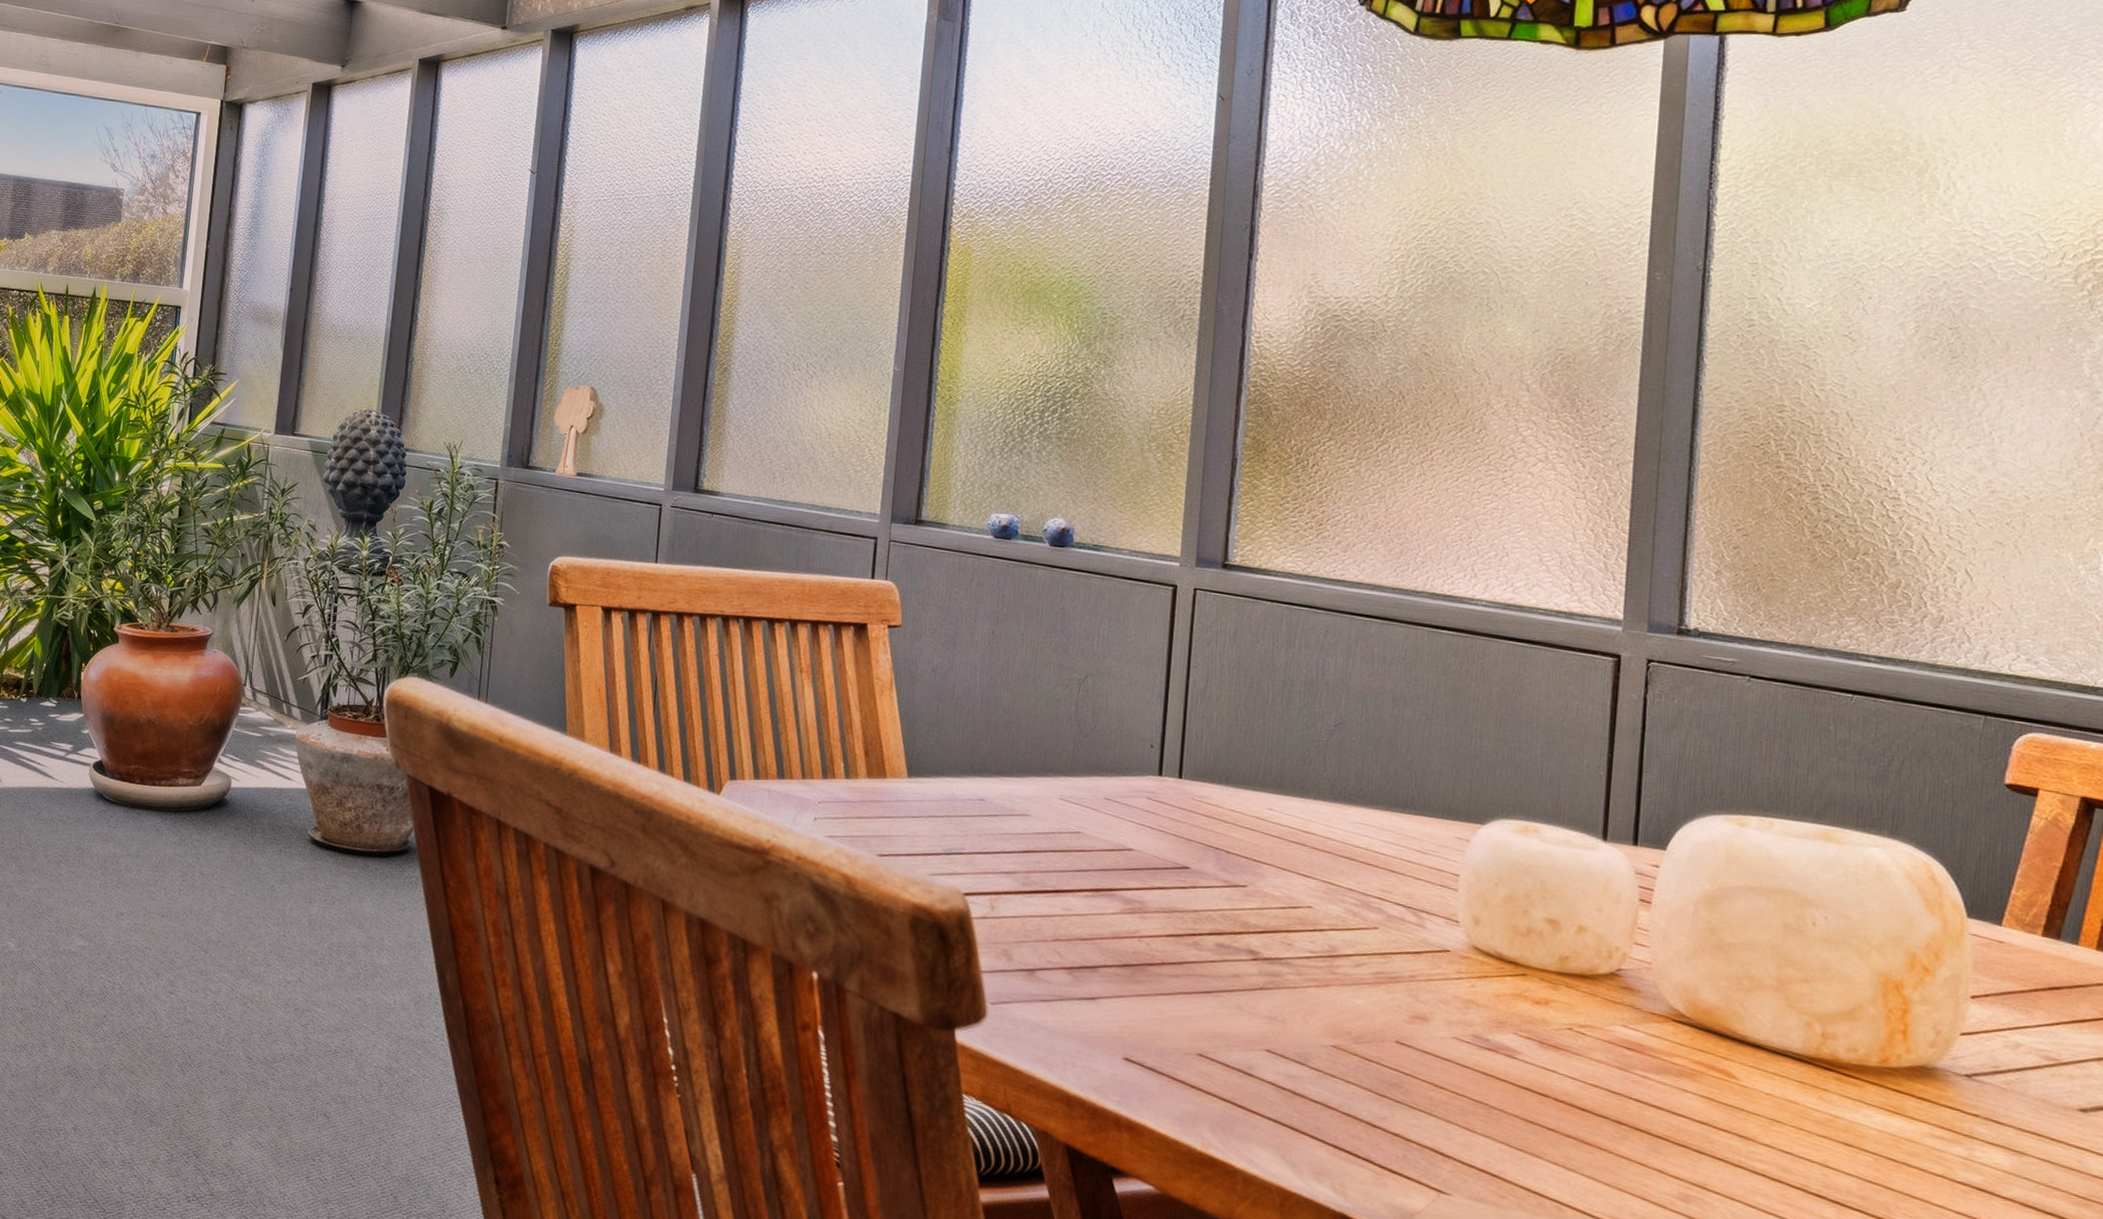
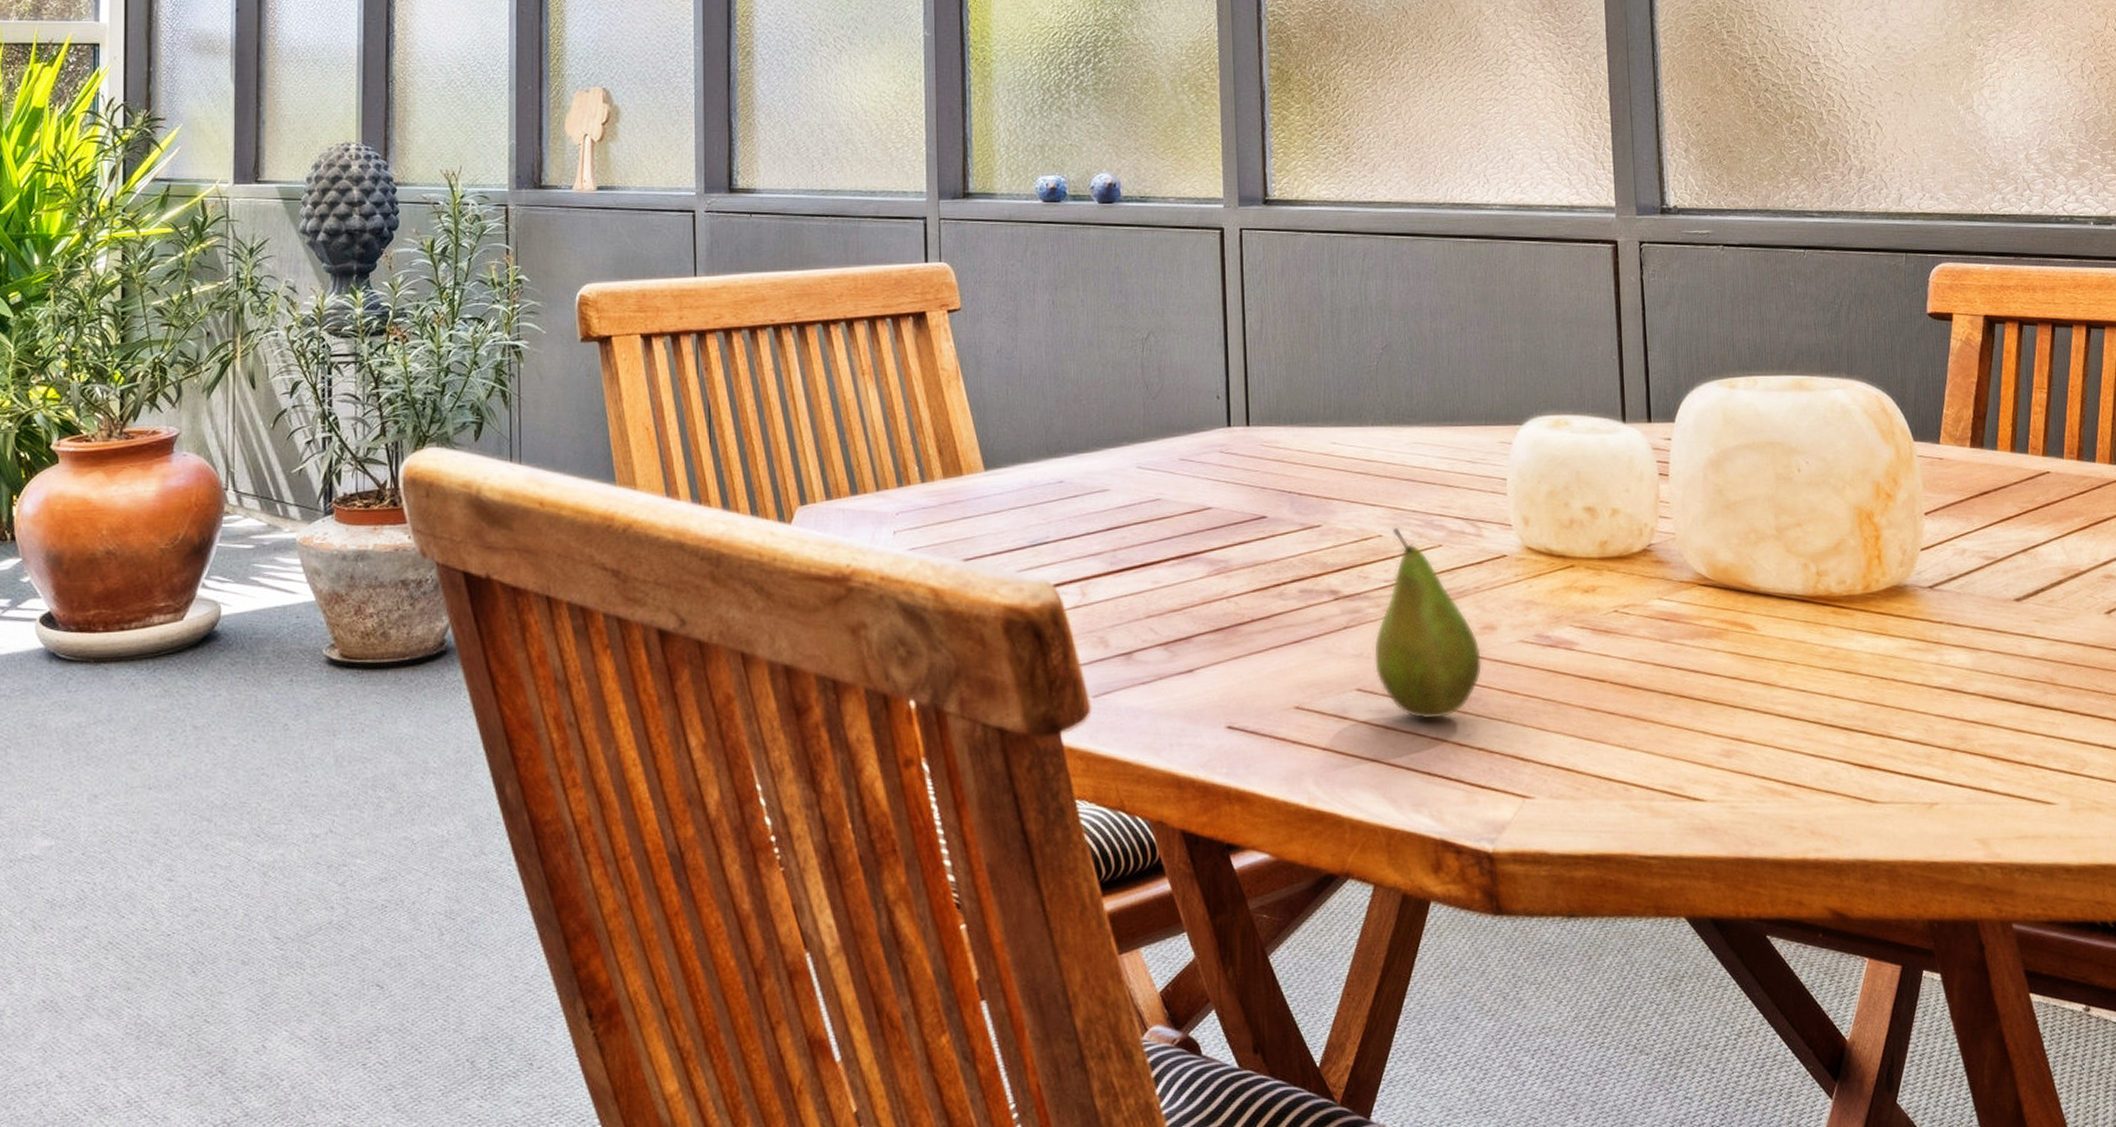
fruit: none [1287,901,1410,1097] -> present [1373,527,1483,720]

